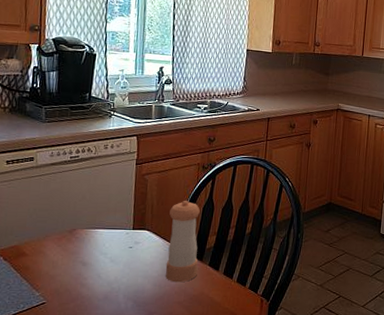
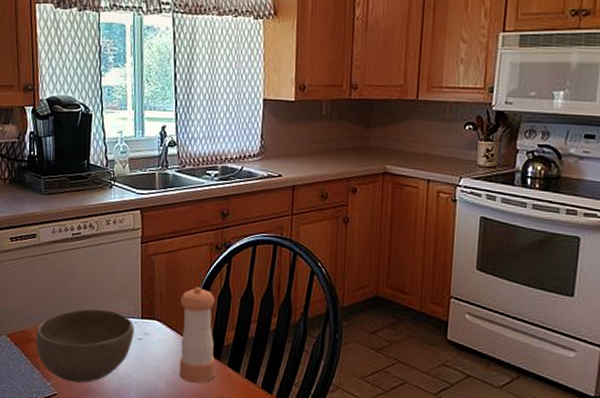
bowl: none [26,222,126,290] -> present [36,308,135,383]

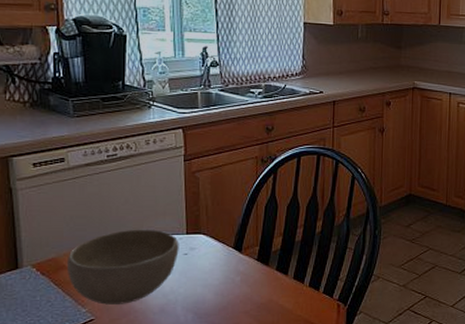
pepper shaker: present [179,286,216,384] -> none [227,198,264,290]

